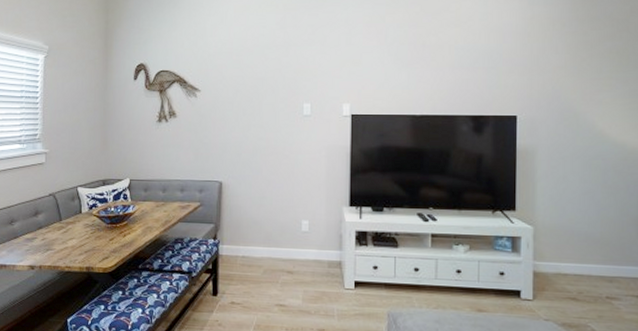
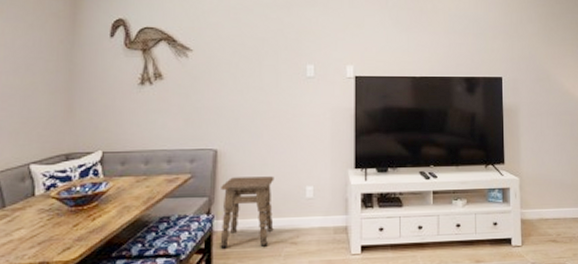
side table: none [225,207,273,273] -> present [220,176,274,249]

